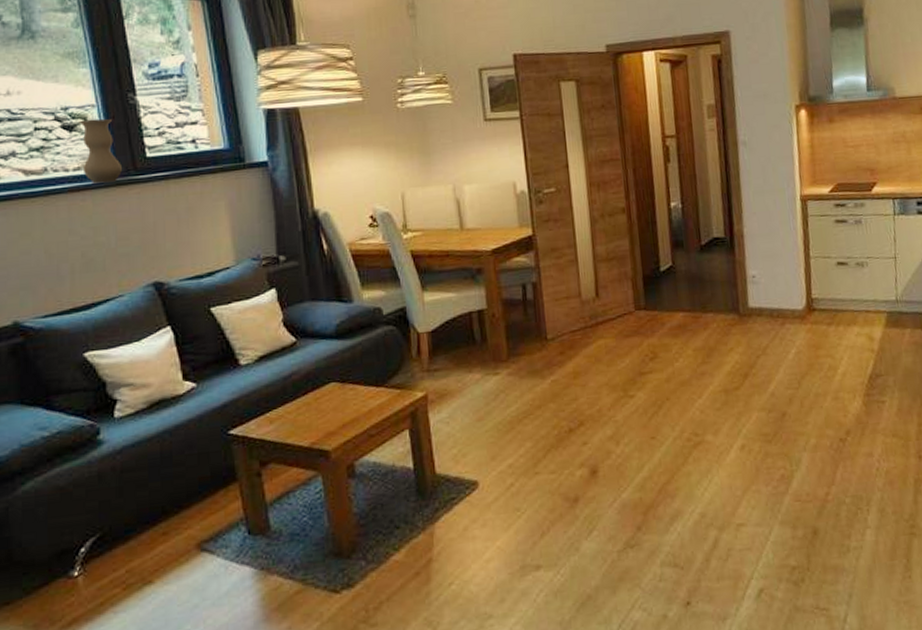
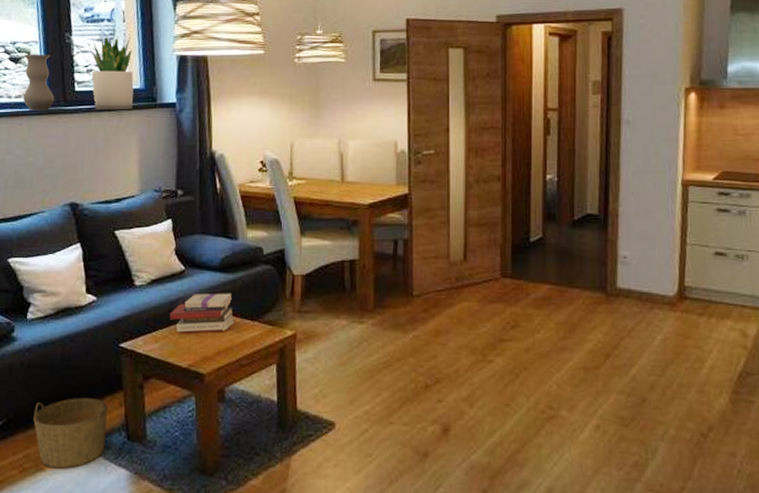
basket: none [134,494,223,580] -> present [33,398,108,469]
planter: none [160,90,217,177] -> present [90,34,134,110]
books: none [283,360,358,411] -> present [169,293,235,333]

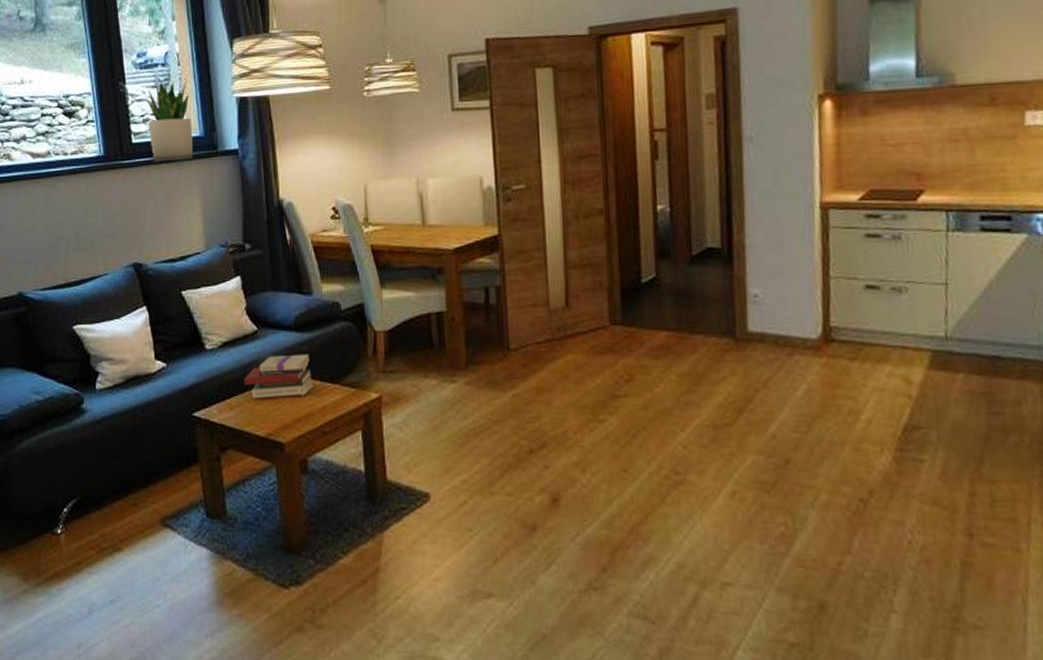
vase: present [22,54,54,111] -> none [77,106,111,167]
basket: present [33,398,108,469] -> none [108,472,185,549]

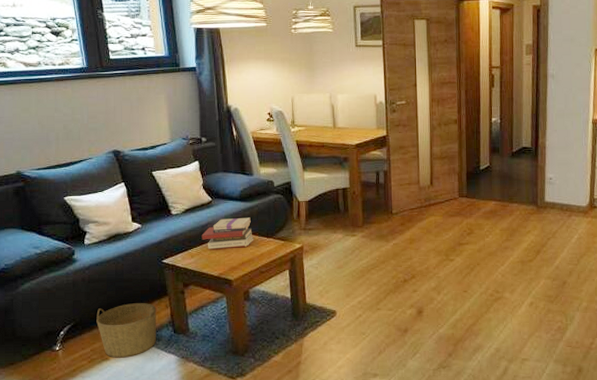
basket: none [108,472,185,549] -> present [96,303,157,358]
planter: present [145,78,193,163] -> none [120,11,160,75]

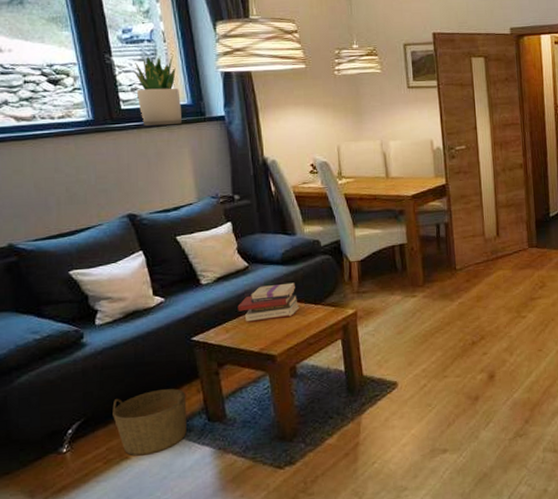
planter: none [120,11,160,75] -> present [133,54,182,127]

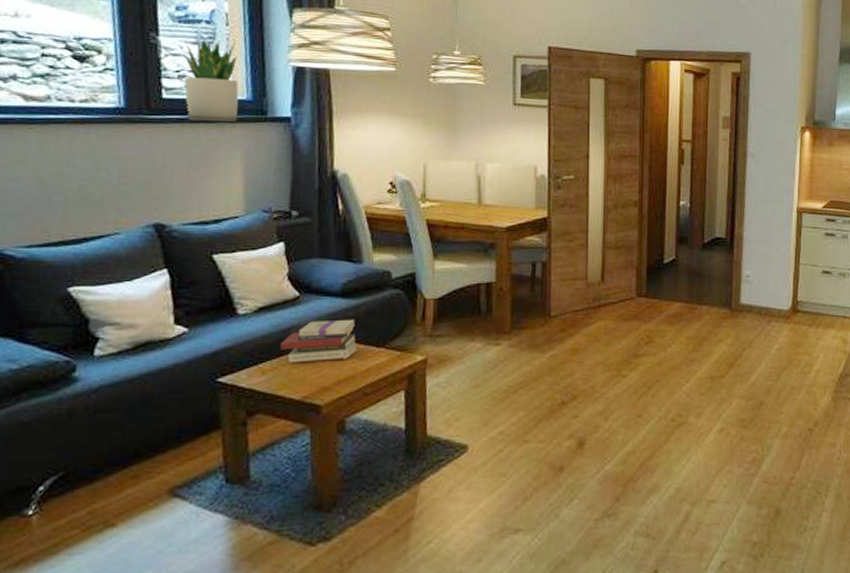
basket: present [112,388,187,456] -> none [101,440,202,523]

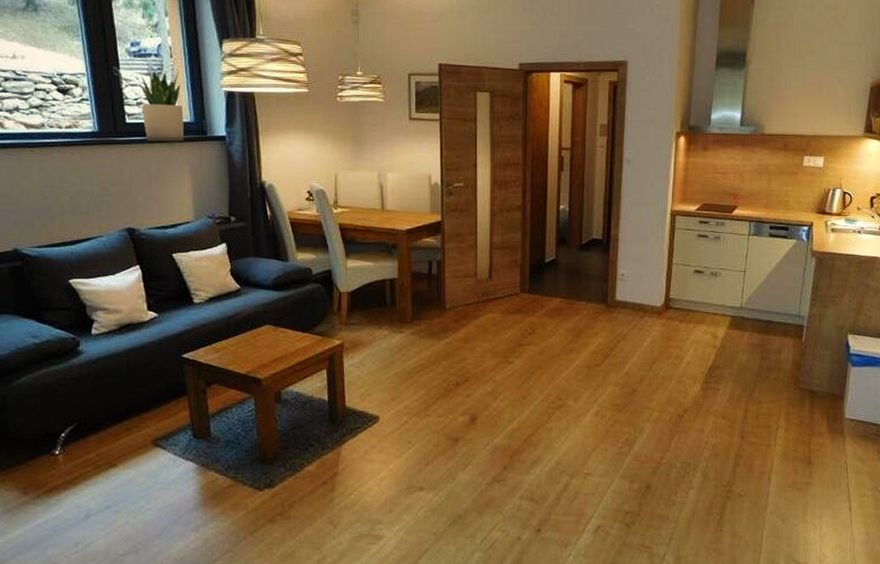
books: present [280,319,358,363] -> none [227,308,288,344]

